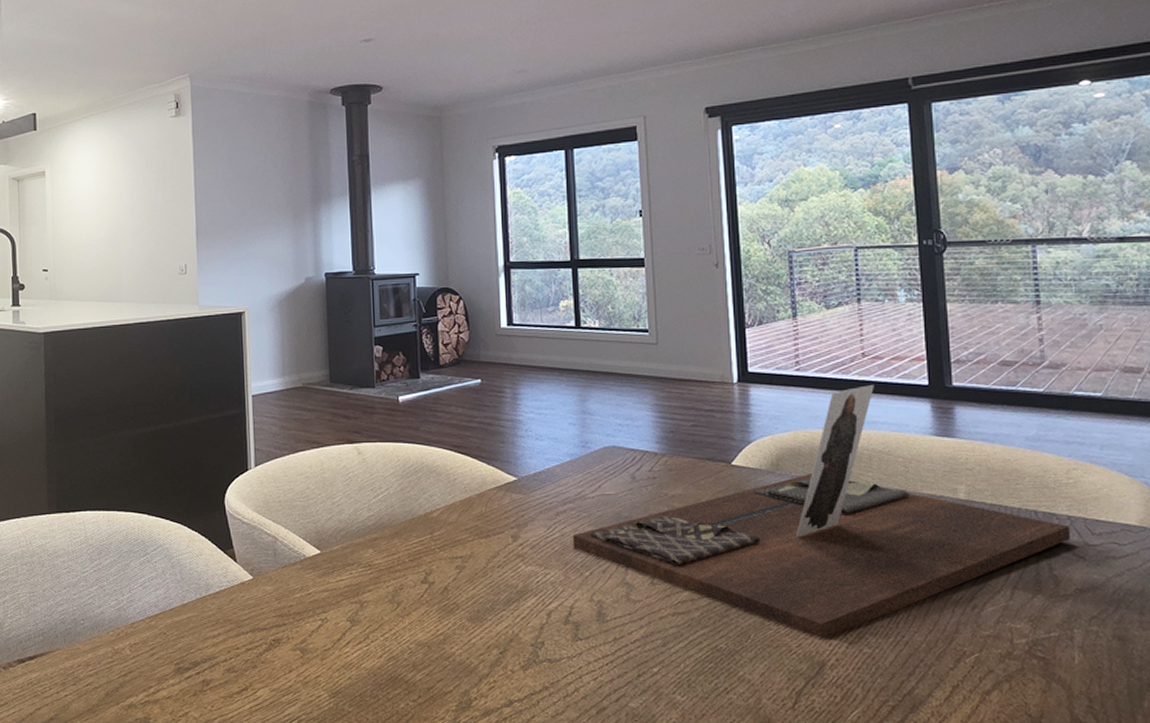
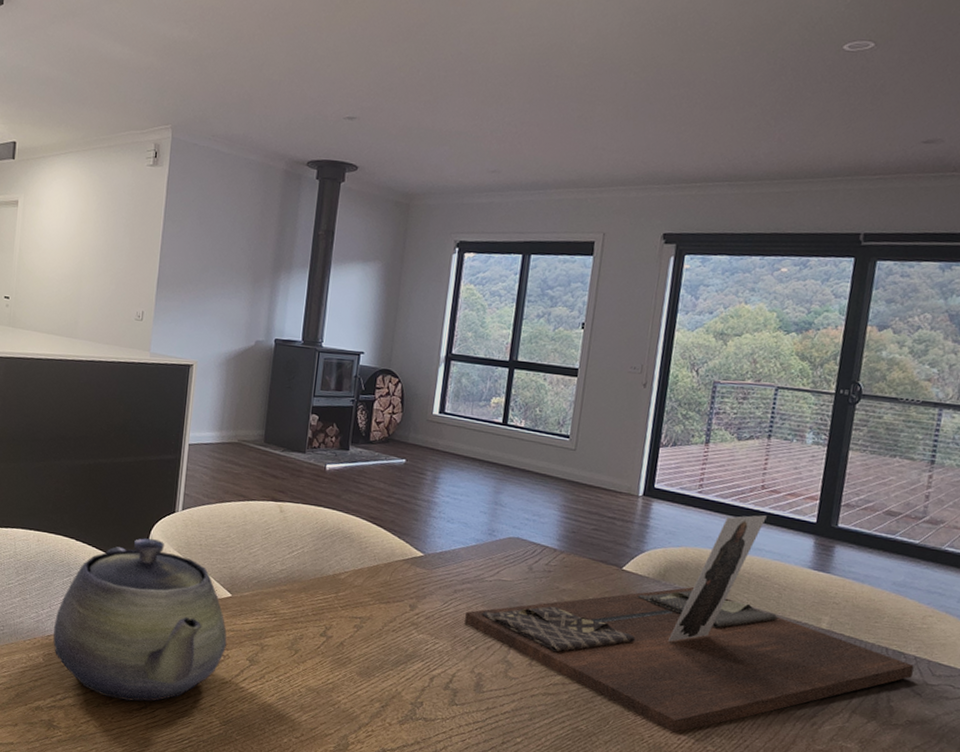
teapot: none [137,502,323,684] -> present [53,538,227,701]

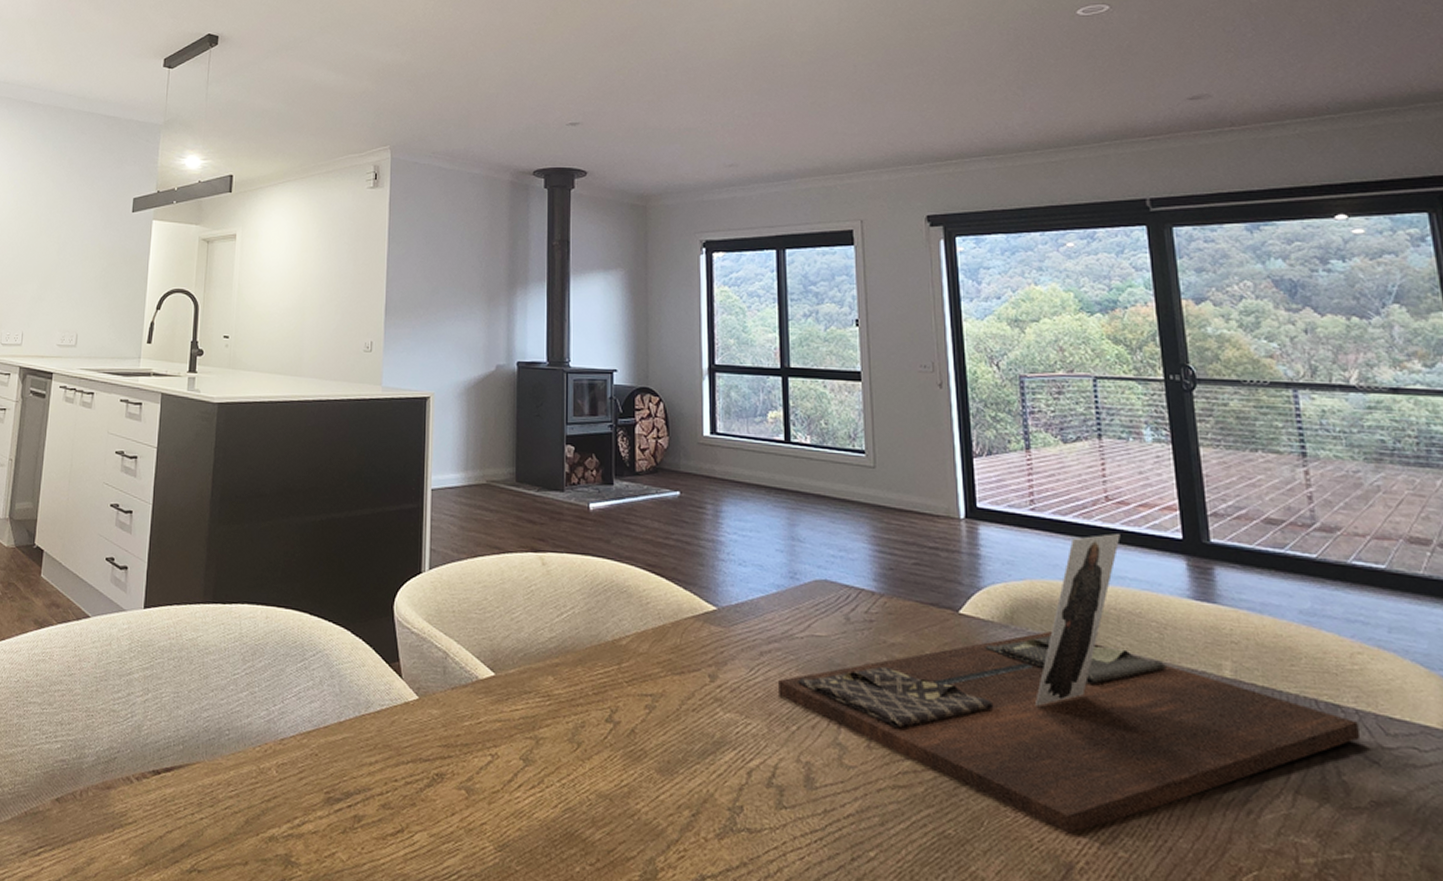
teapot: present [53,538,227,701] -> none [288,607,494,823]

